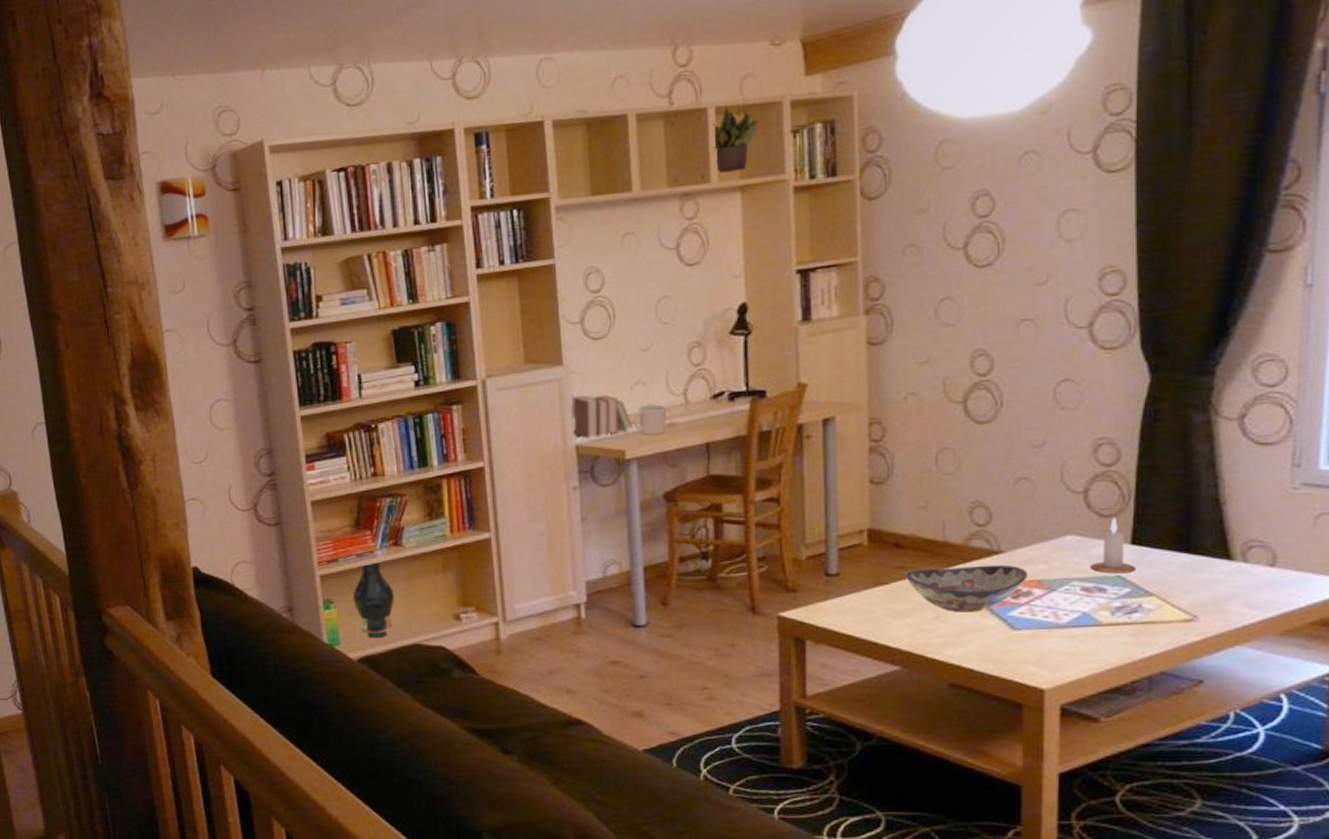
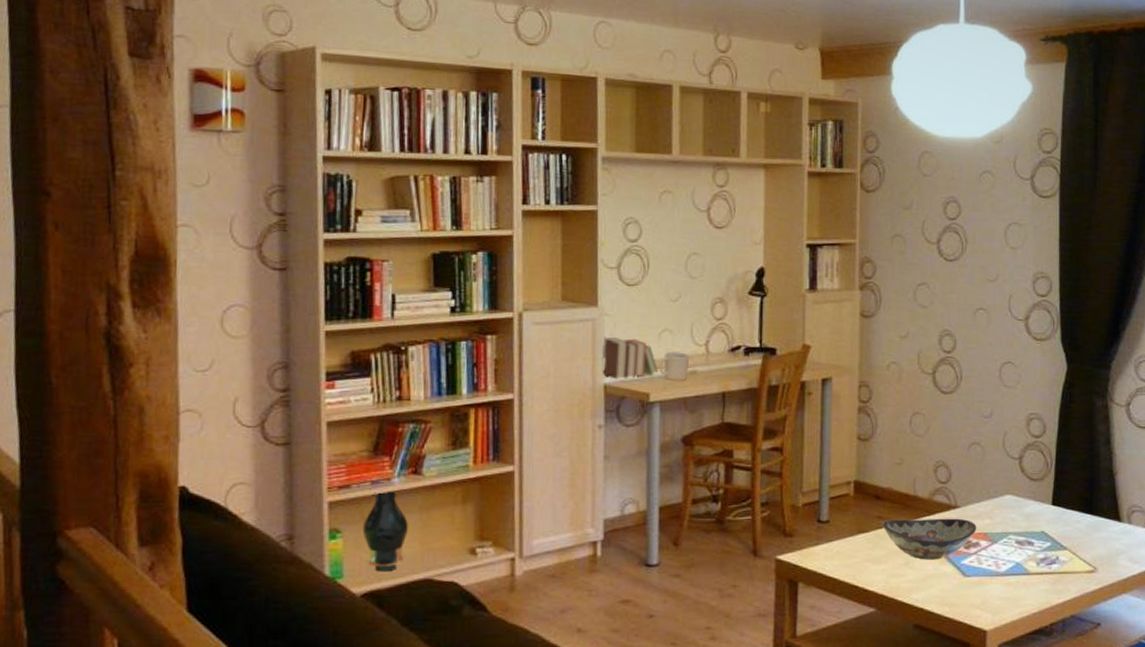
potted plant: present [712,107,757,173] -> none [743,94,781,151]
candle: present [1090,517,1135,574] -> none [1022,481,1054,530]

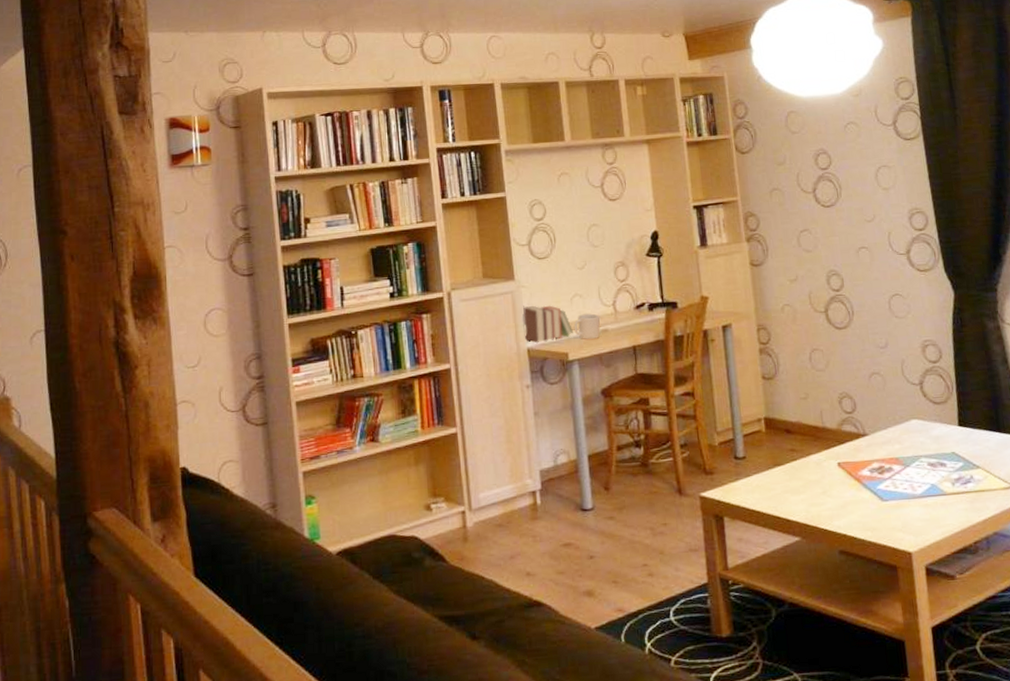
vase: present [362,492,408,572] -> none [333,459,371,531]
decorative bowl: present [881,518,977,560] -> none [795,445,888,488]

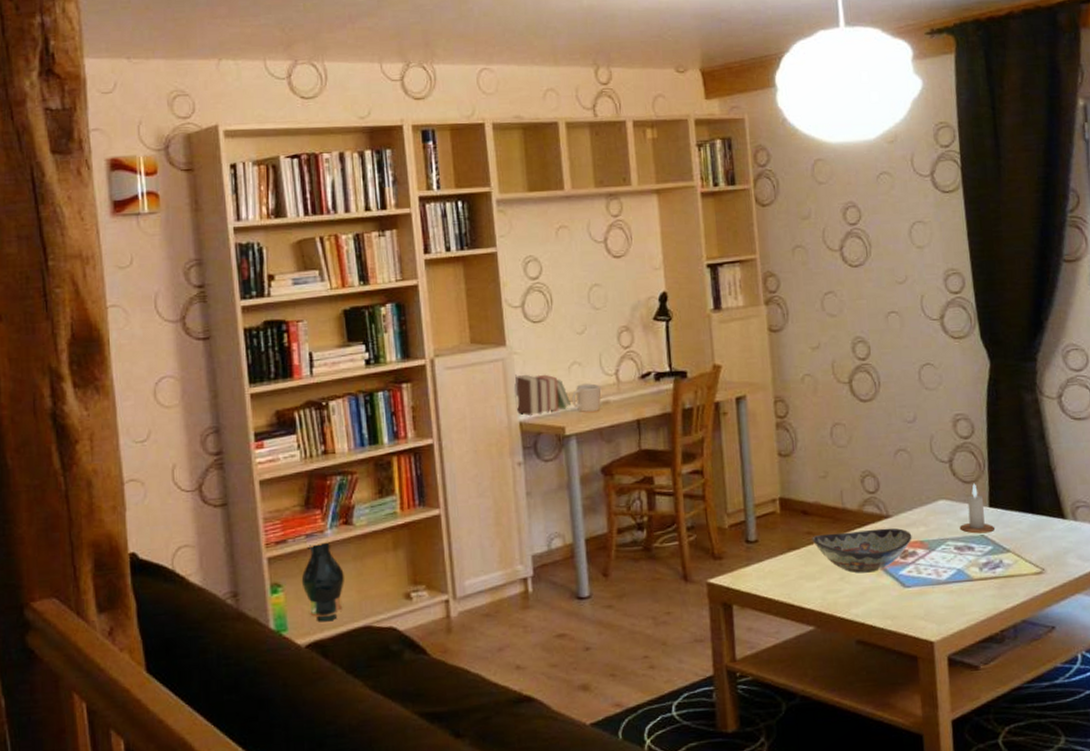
vase: none [333,459,371,531] -> present [301,543,344,622]
decorative bowl: none [795,445,888,488] -> present [812,528,912,573]
candle: none [931,404,964,451] -> present [959,483,994,534]

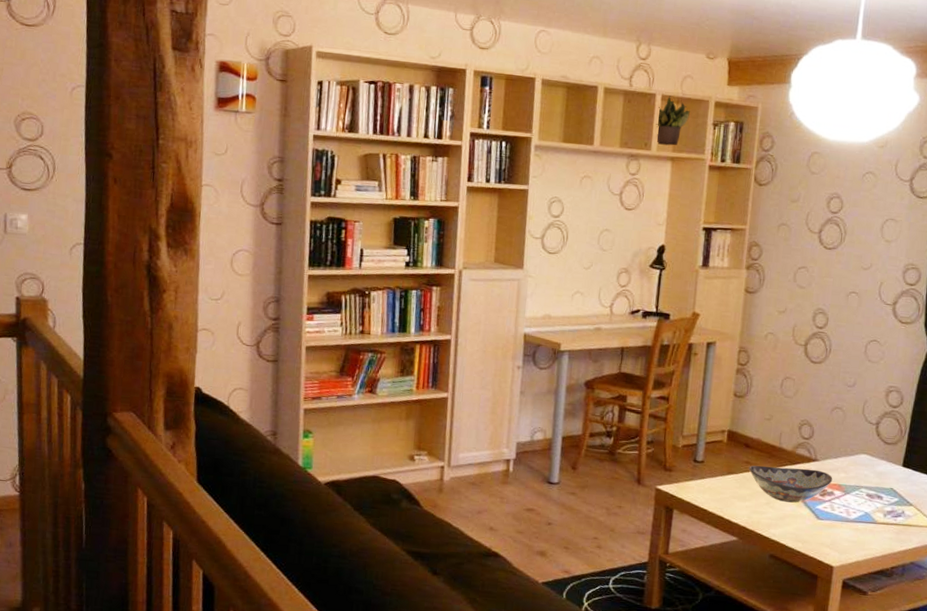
vase: present [301,543,344,622] -> none [328,404,363,467]
books: present [515,374,571,417] -> none [524,295,569,331]
mug: present [571,383,601,413] -> none [570,310,597,336]
potted plant: none [632,122,668,177] -> present [656,97,690,146]
candle: present [959,483,994,534] -> none [874,445,903,487]

